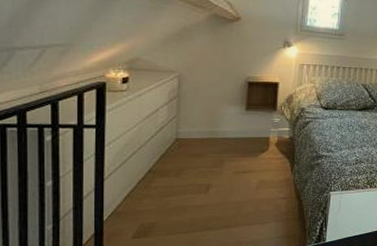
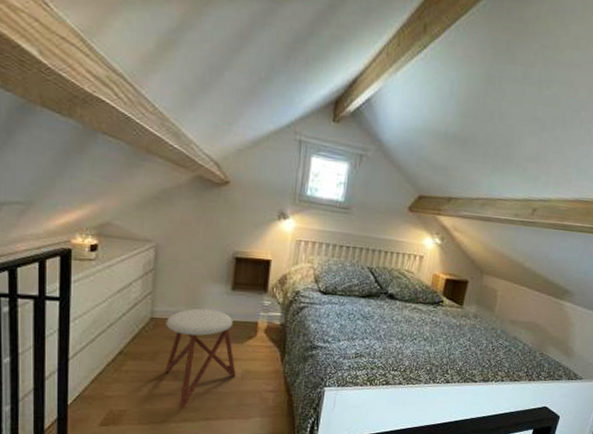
stool: none [189,128,252,218] -> present [165,308,236,409]

